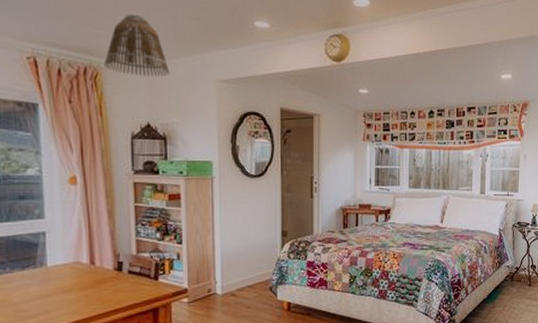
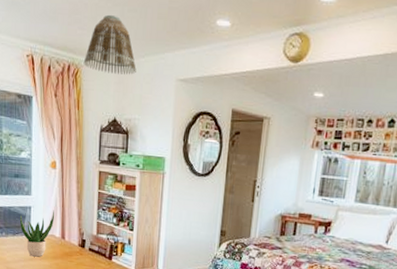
potted plant: none [31,232,78,292] -> present [20,210,54,257]

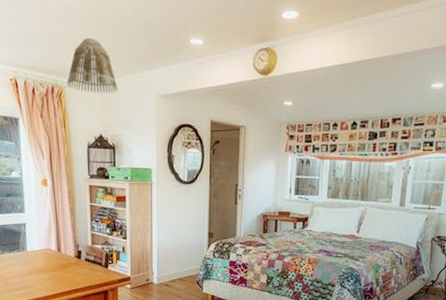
potted plant: present [20,210,54,257] -> none [16,225,49,271]

